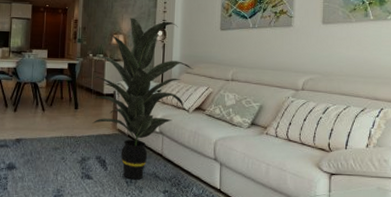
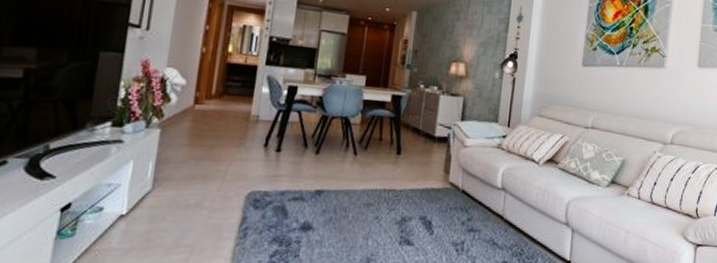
indoor plant: present [92,17,193,180] -> none [418,42,548,248]

